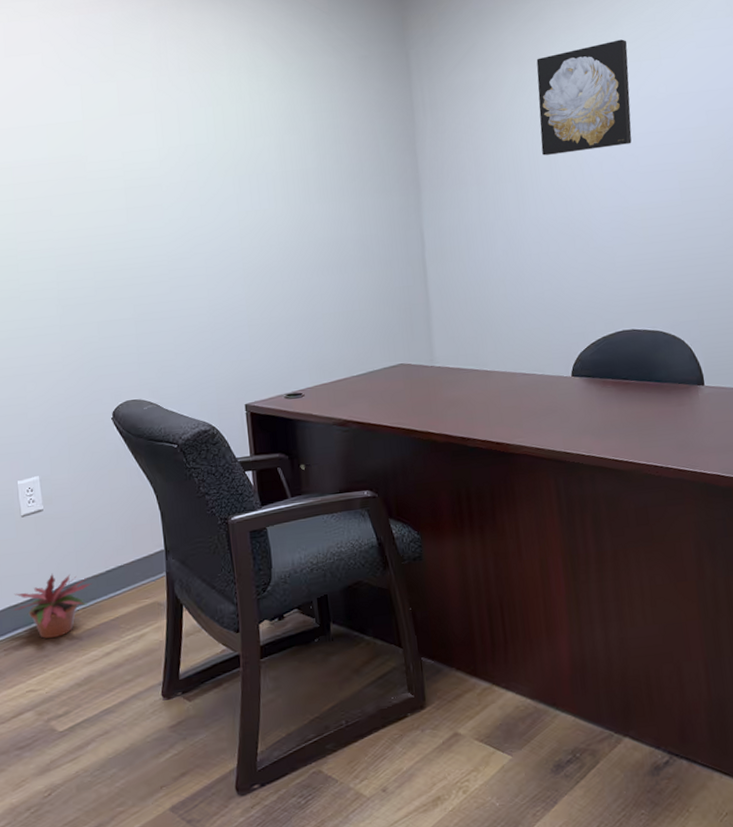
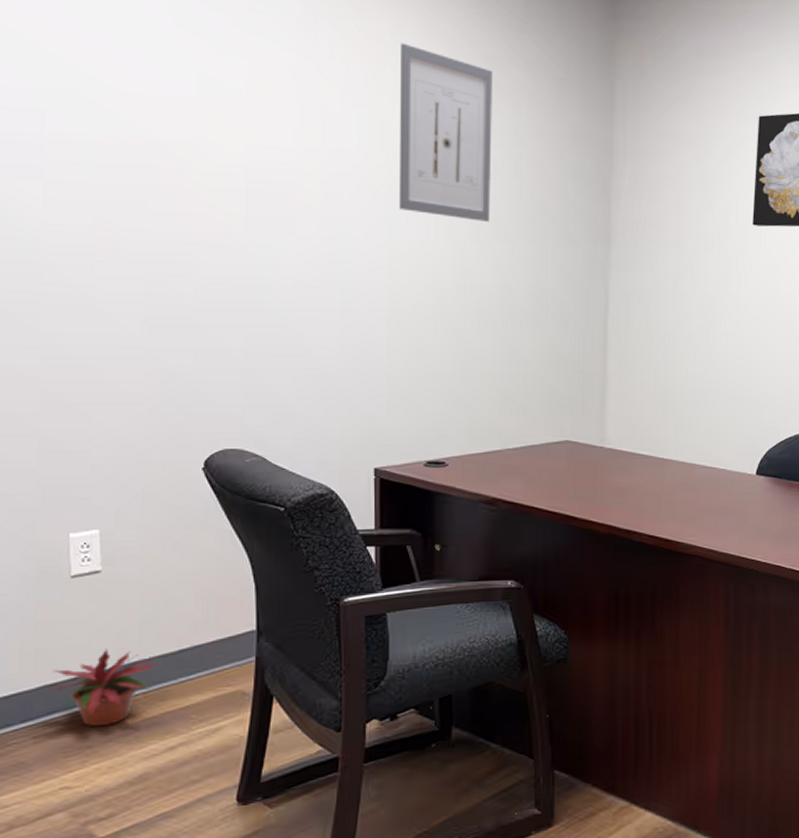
wall art: none [232,49,318,186] -> present [398,43,492,222]

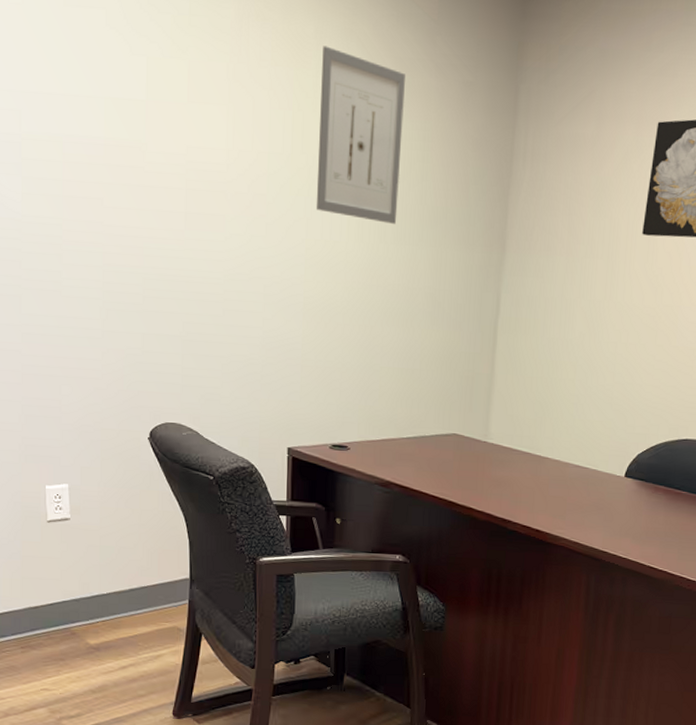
potted plant: present [49,648,158,727] -> none [32,582,113,645]

